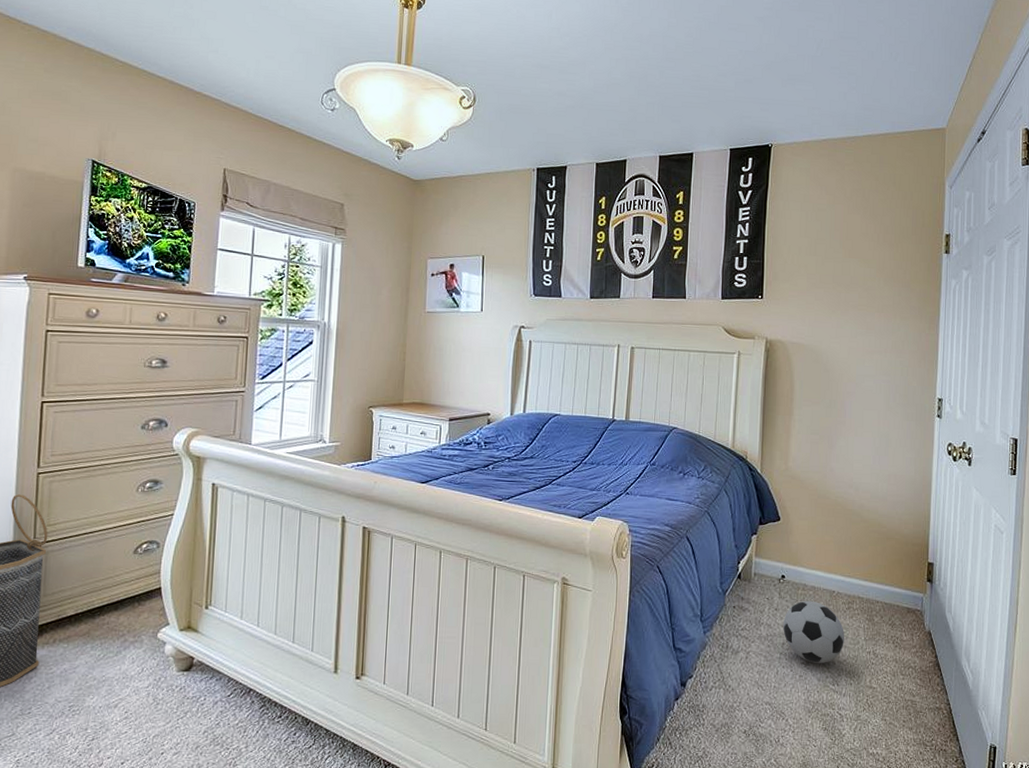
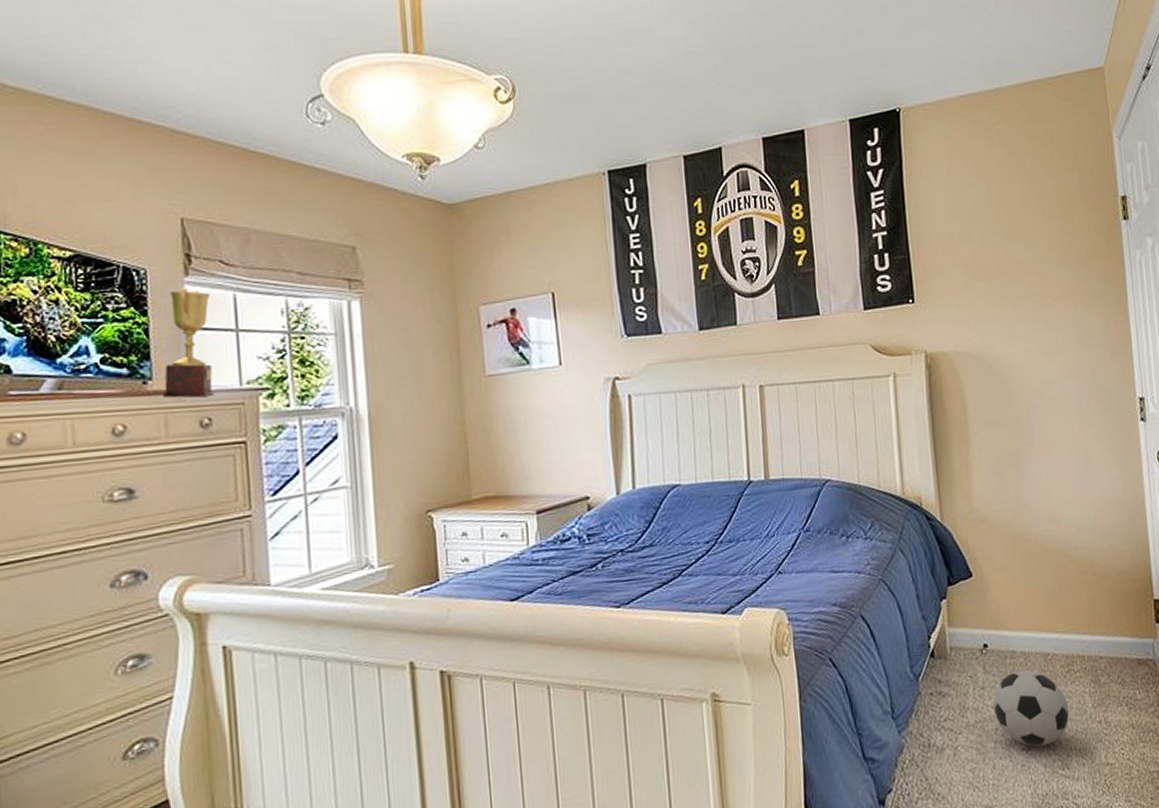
trophy cup: none [194,219,237,301] -> present [161,288,215,399]

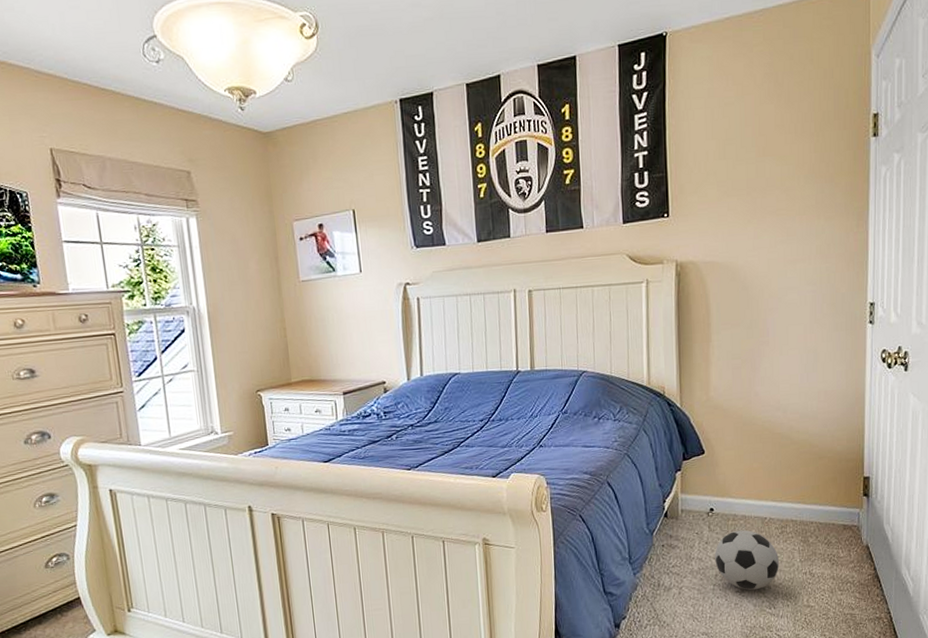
trophy cup: present [161,288,215,399] -> none [46,208,89,299]

